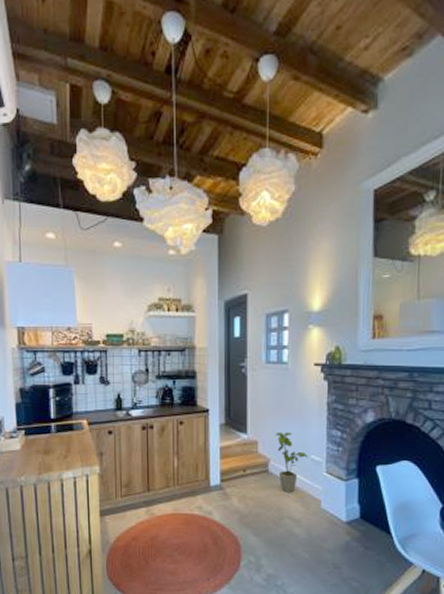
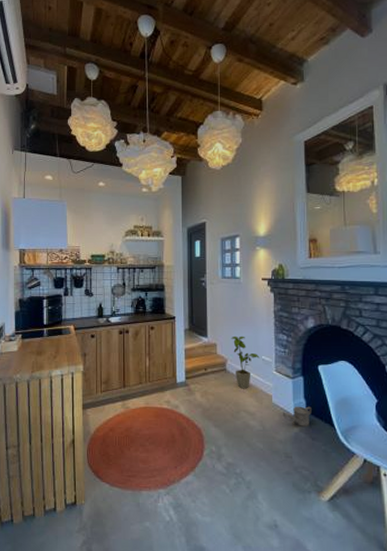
watering can: none [332,512,366,536] -> present [282,406,312,428]

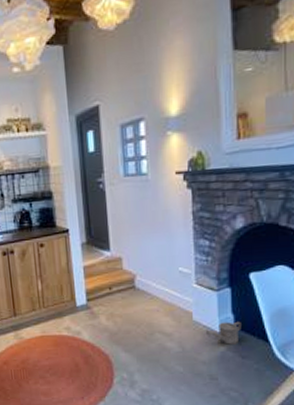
house plant: present [231,336,260,389] -> none [139,245,176,308]

